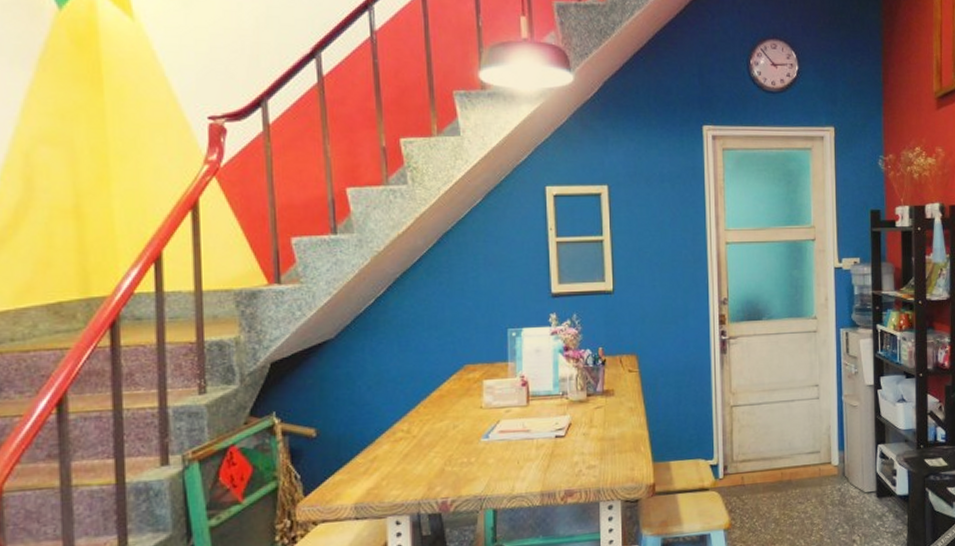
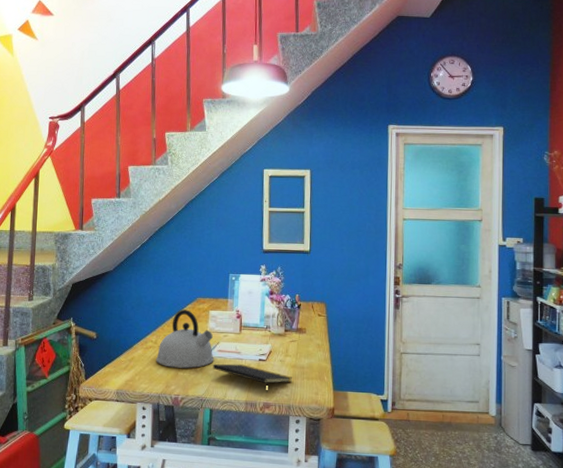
kettle: none [410,382,494,463] -> present [156,309,214,368]
notepad: none [493,445,601,478] -> present [213,364,293,393]

